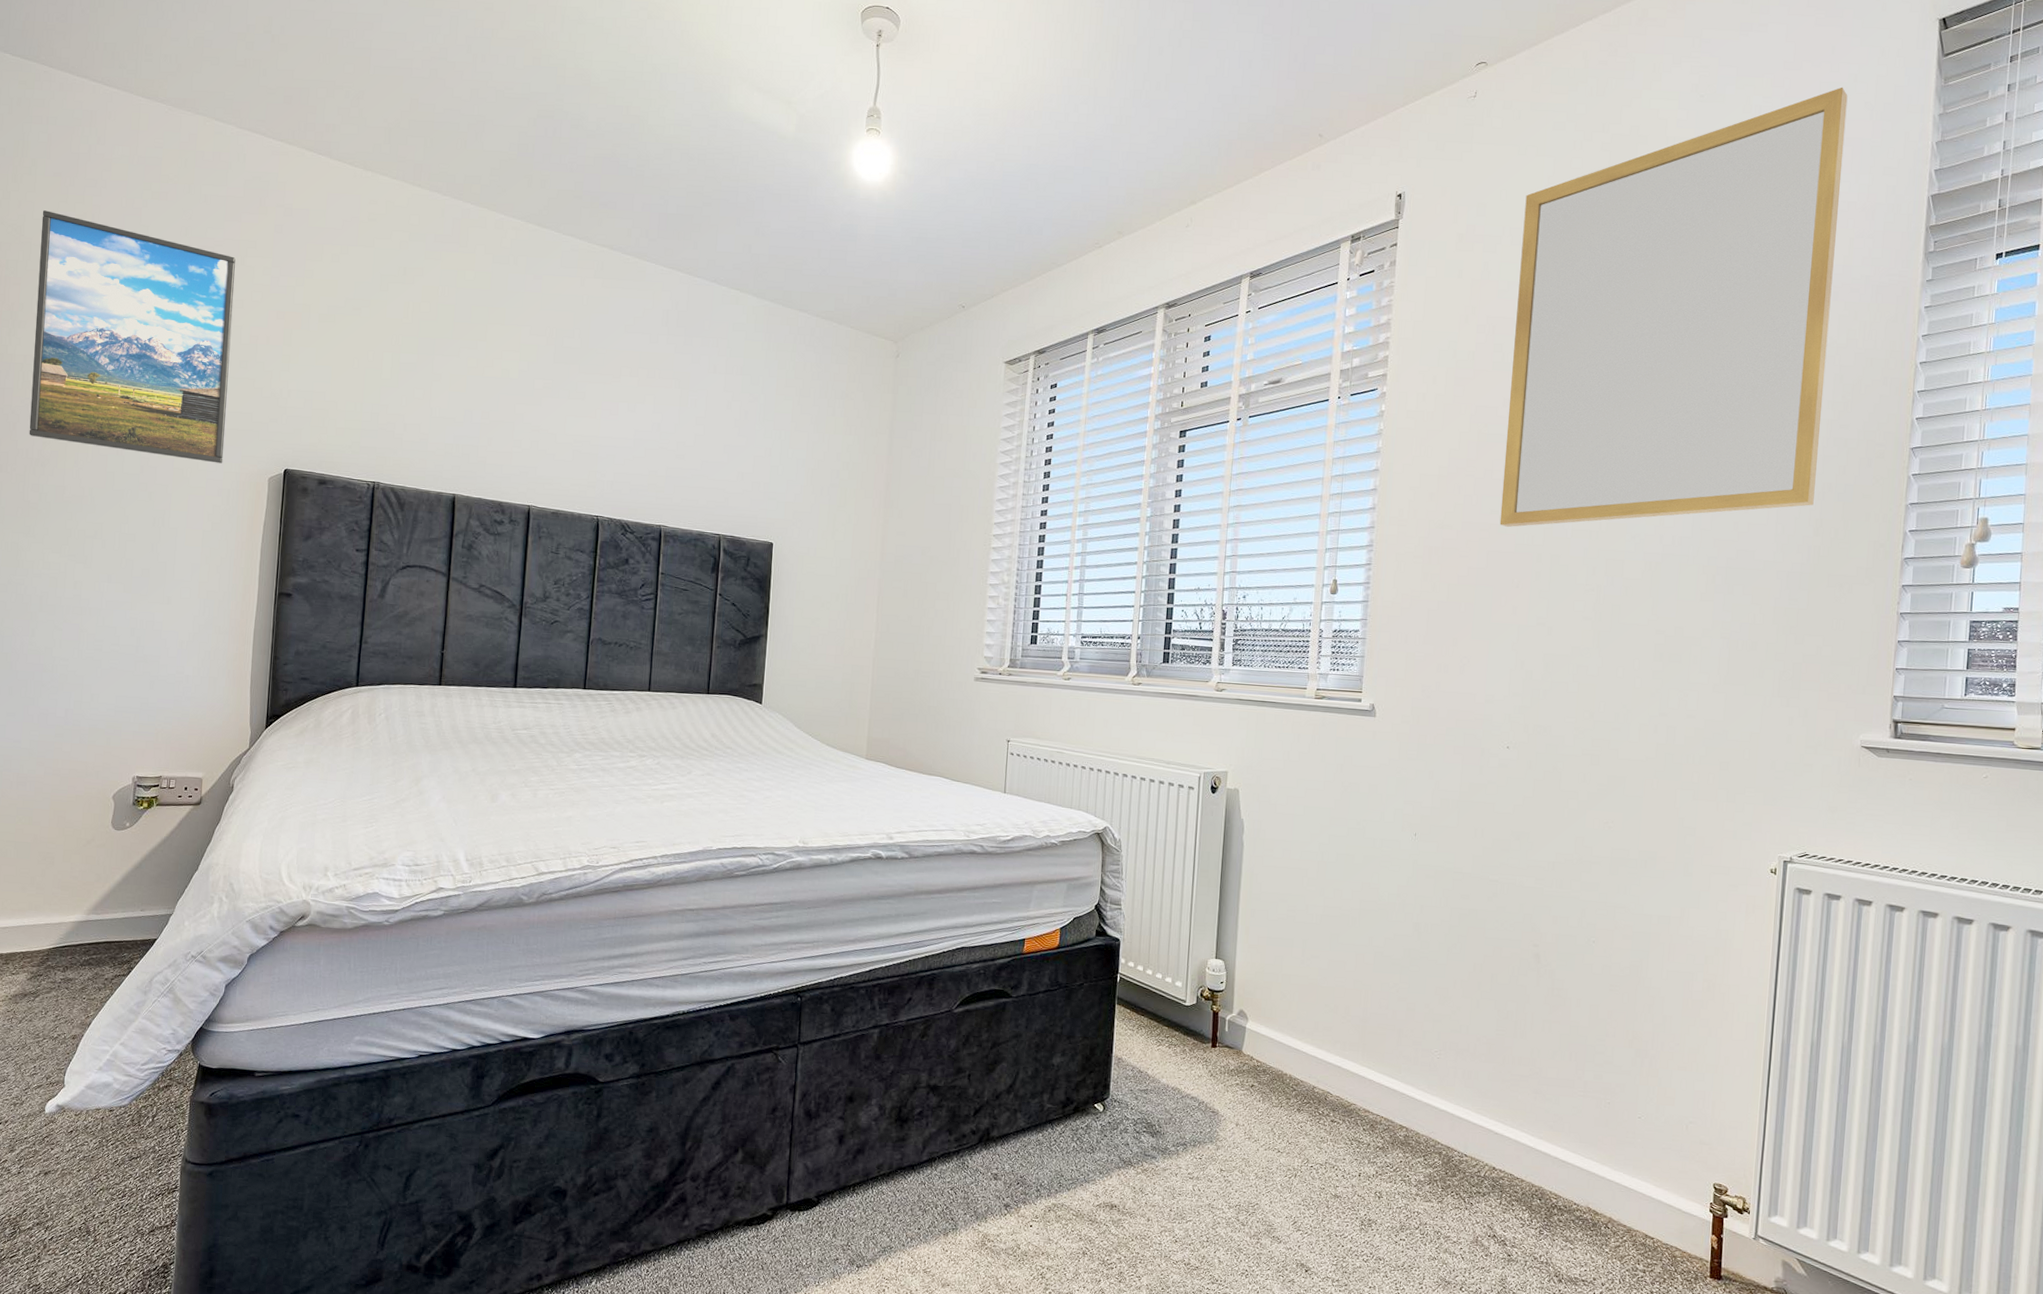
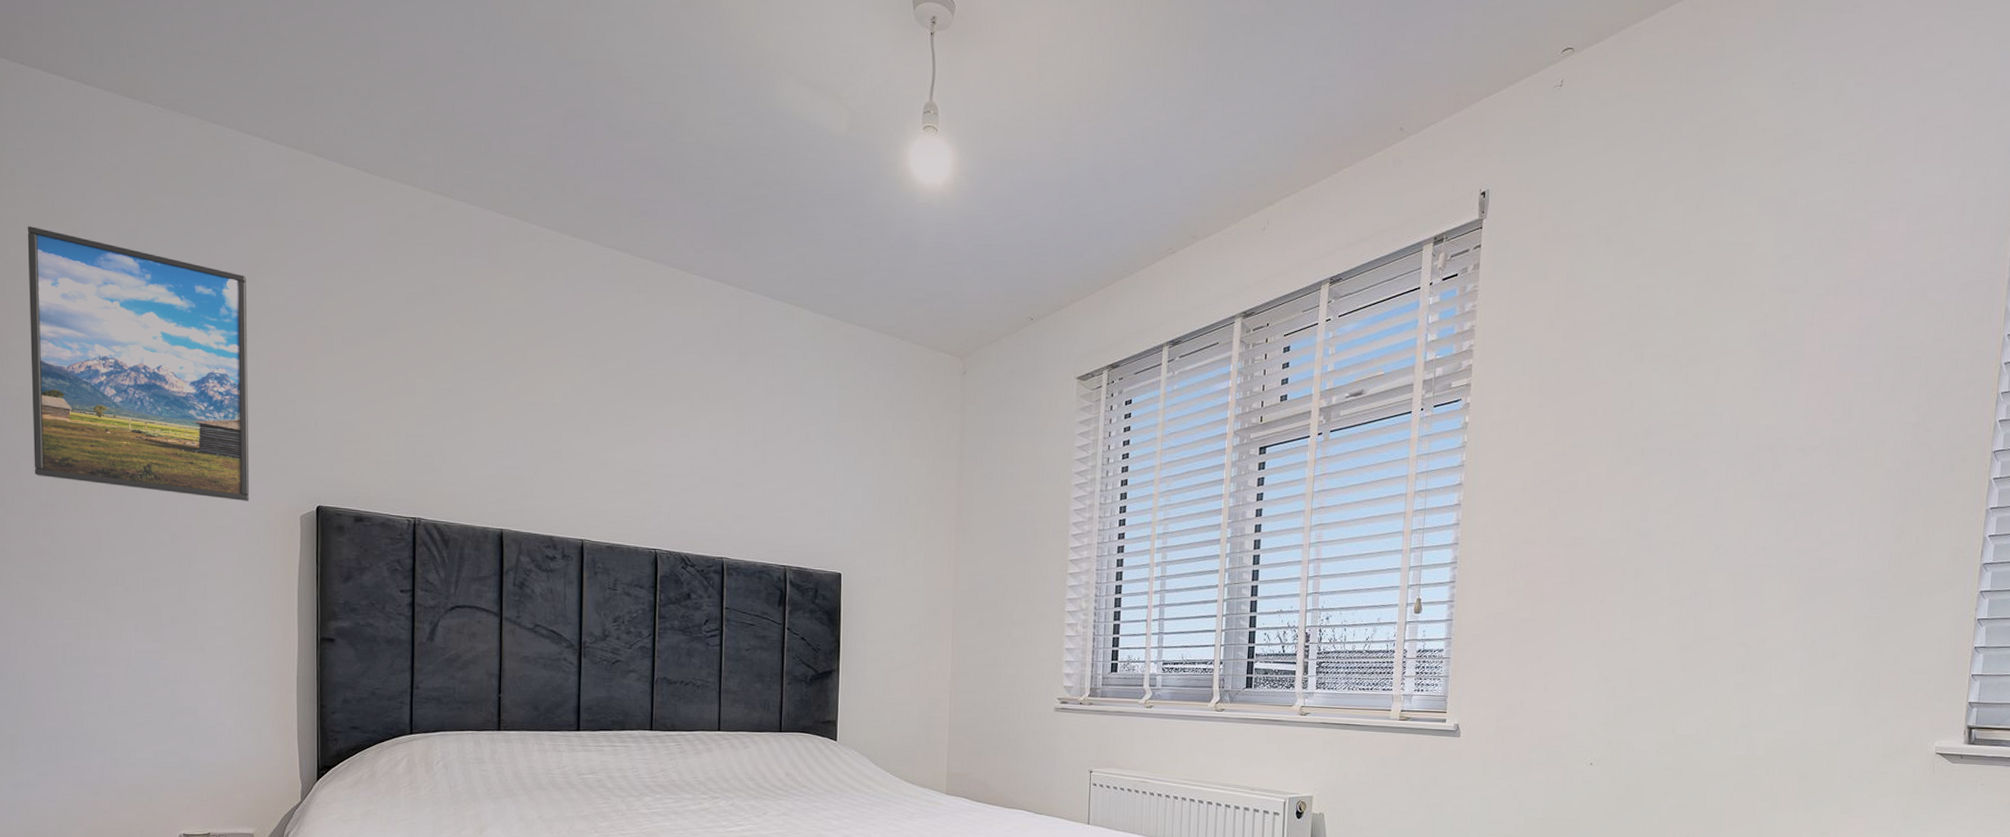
home mirror: present [1499,87,1848,527] -> none [1584,72,1941,541]

